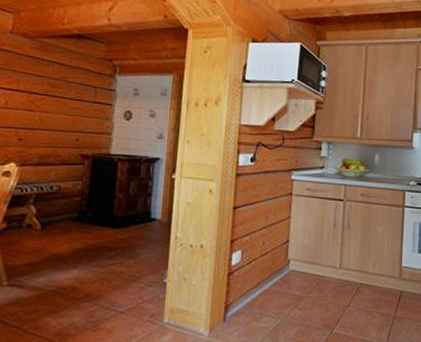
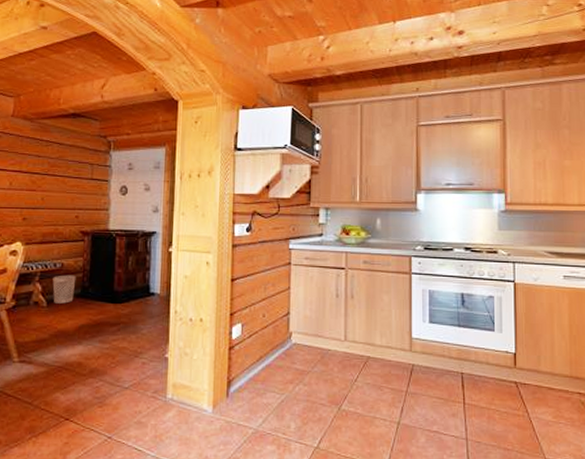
wastebasket: none [48,198,74,227] -> present [52,275,76,304]

